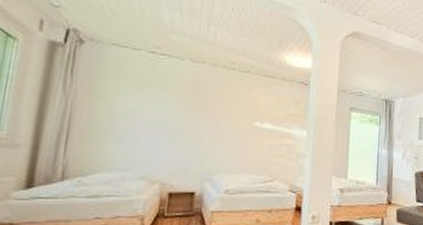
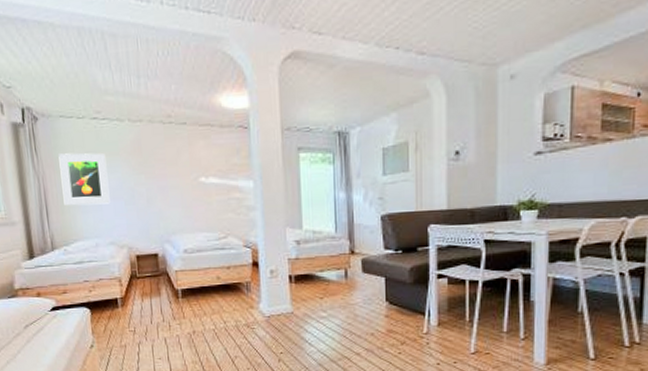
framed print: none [92,79,157,136] -> present [58,153,110,206]

